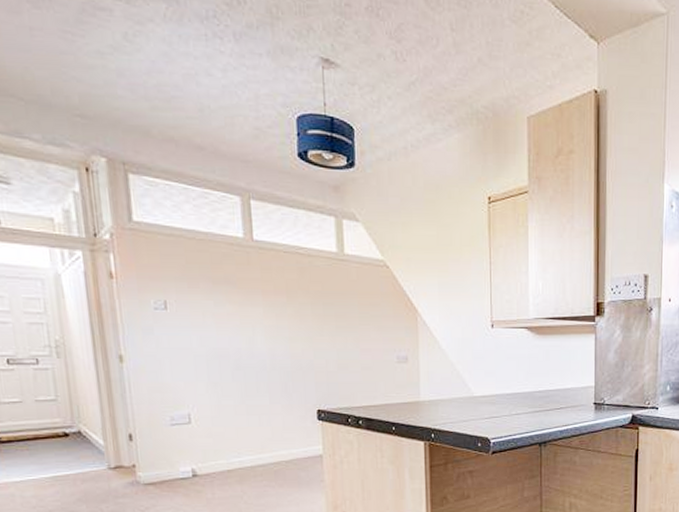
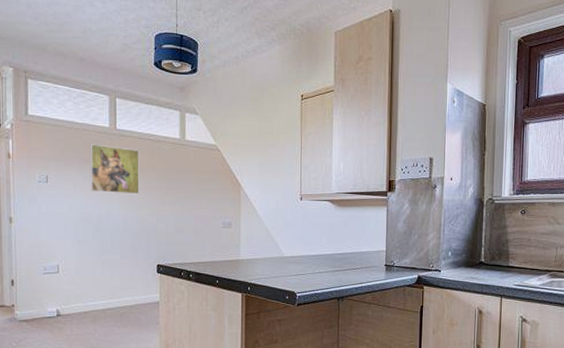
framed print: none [219,259,289,324] -> present [90,144,140,195]

